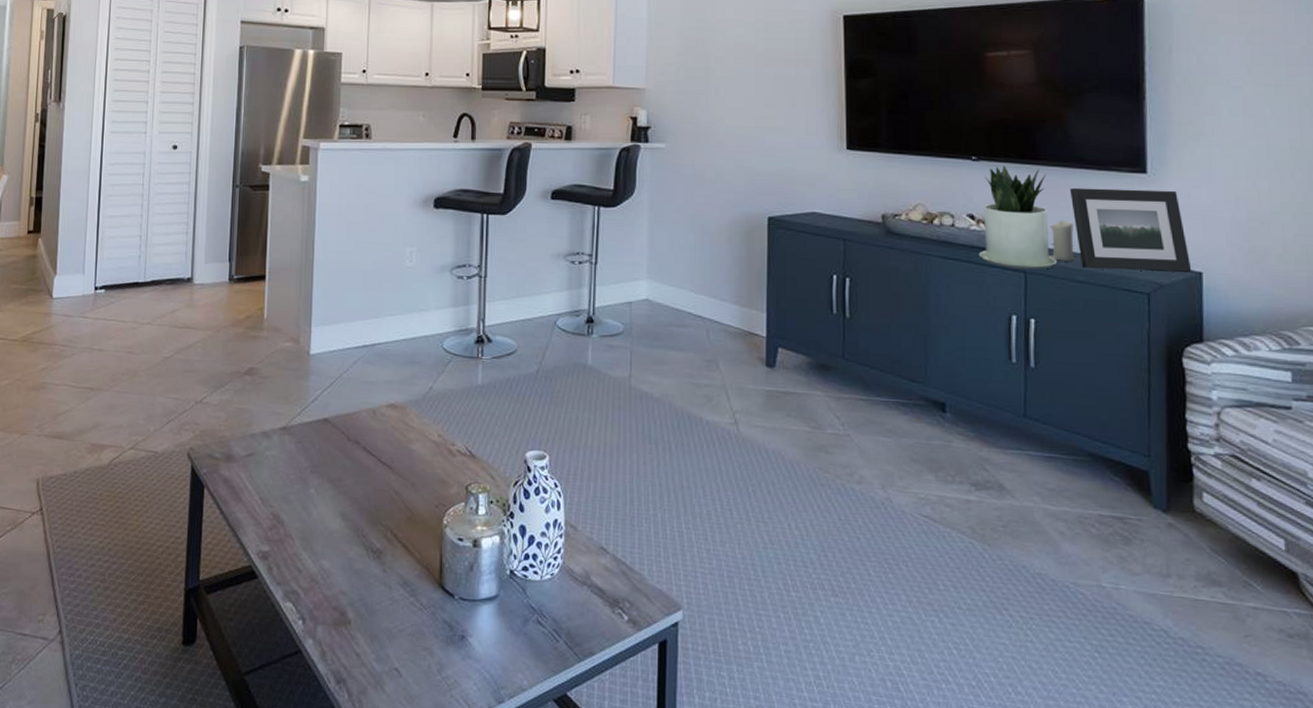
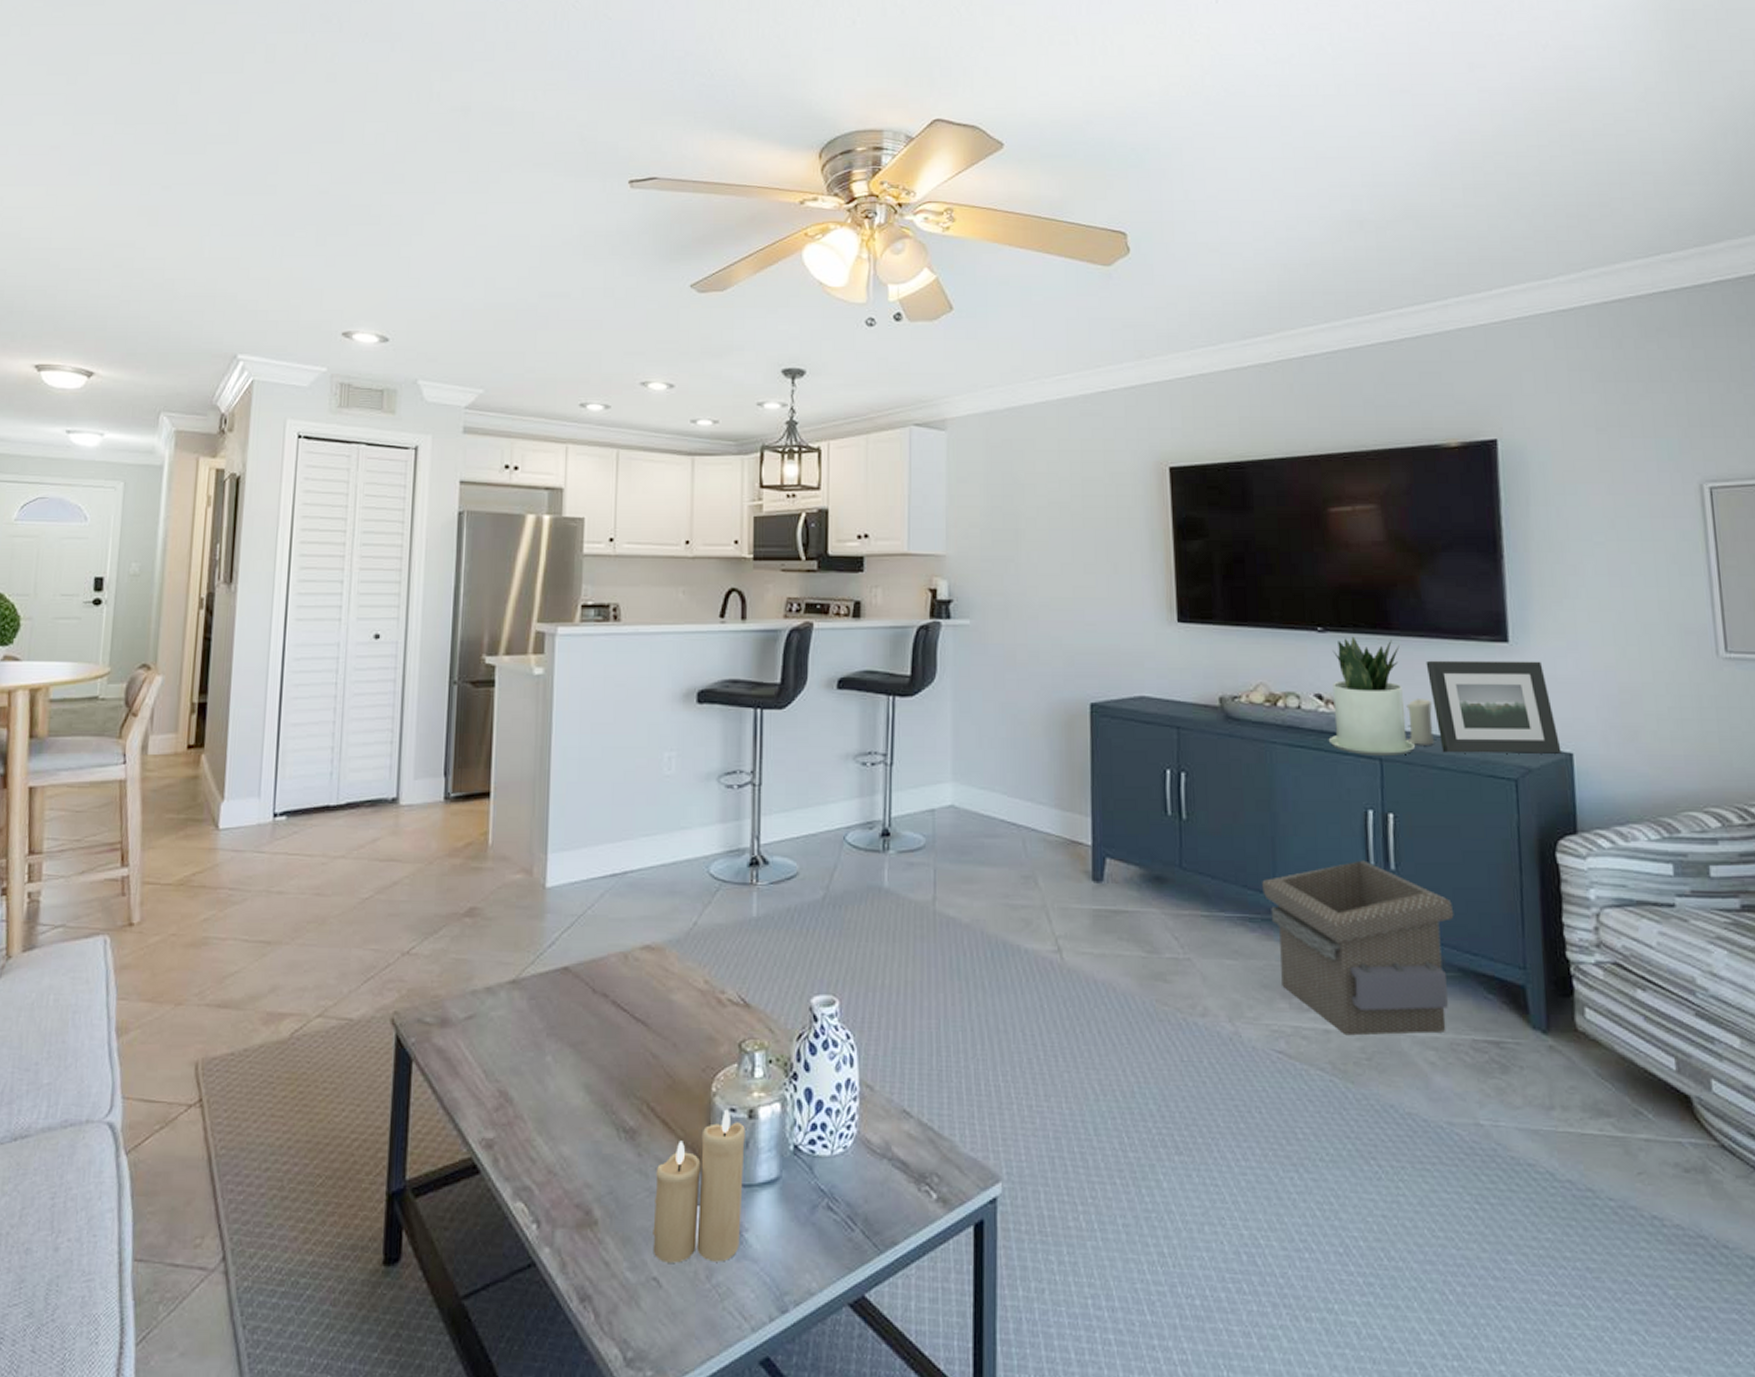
candle: none [394,538,470,660] -> present [652,1109,745,1263]
storage basket: none [915,358,1087,507] -> present [1262,860,1454,1036]

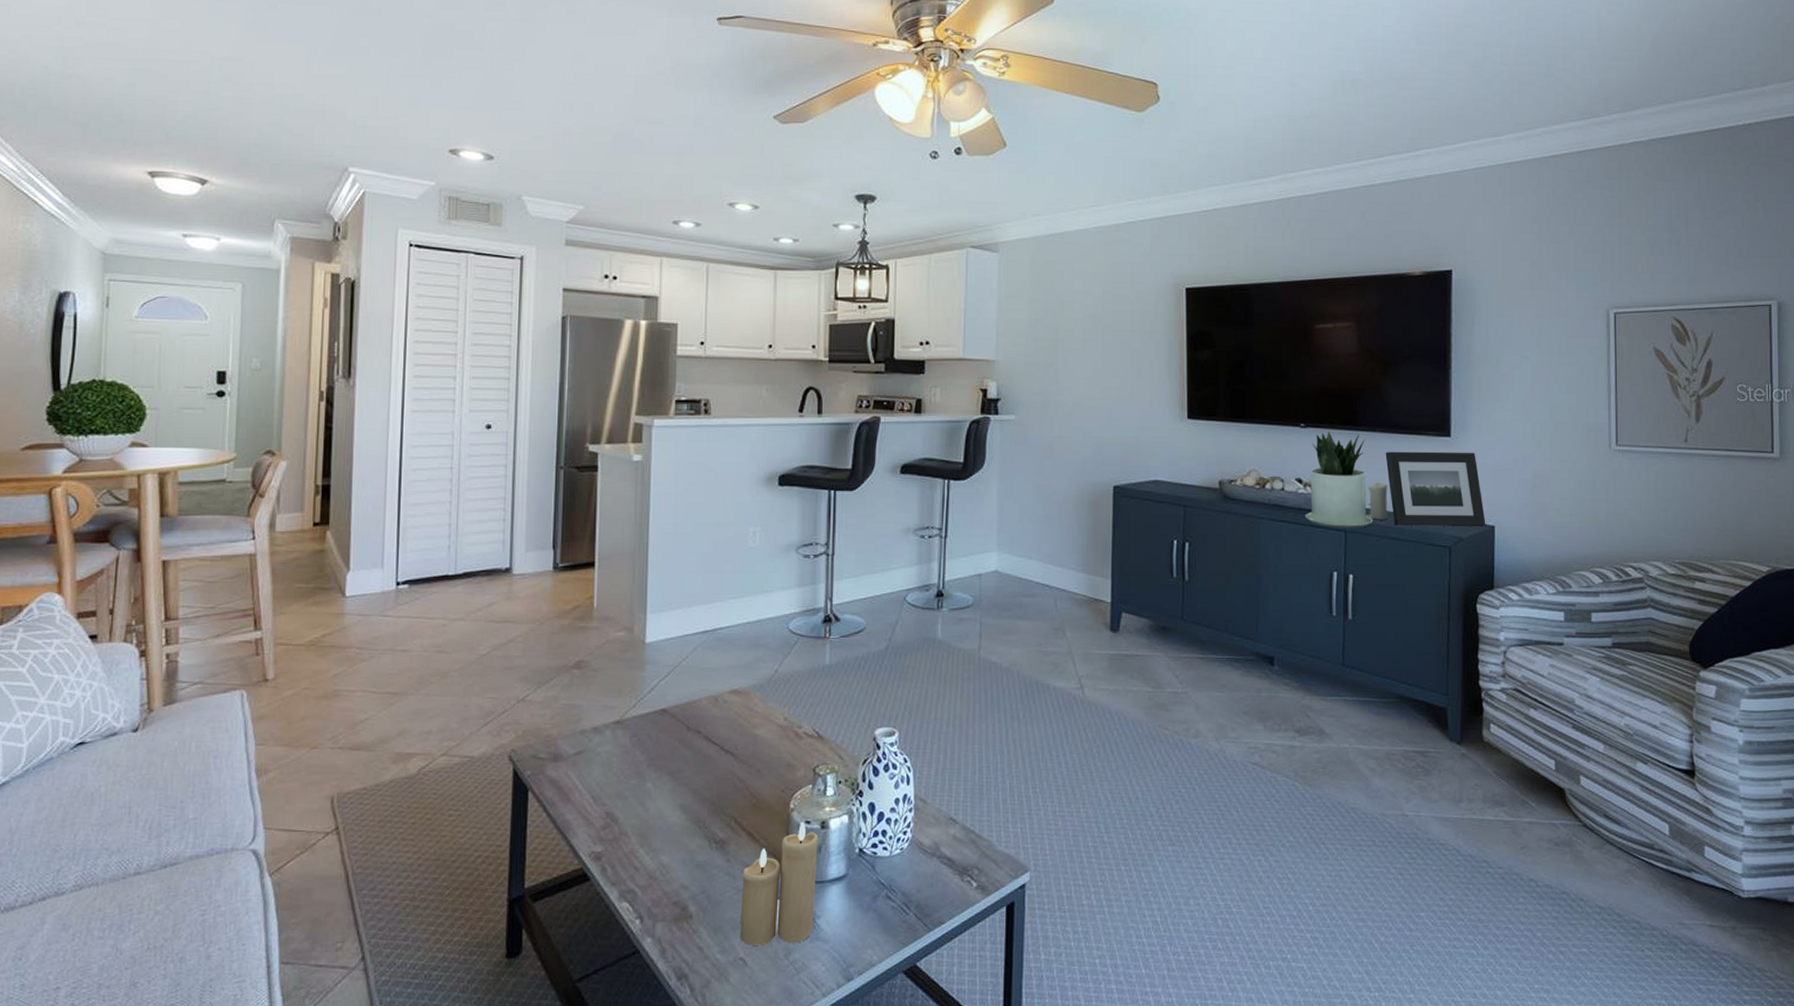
storage basket: present [1262,860,1454,1036] -> none [1247,612,1396,750]

